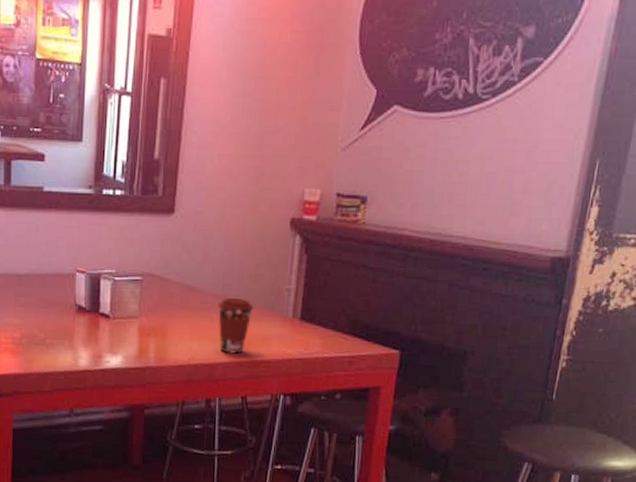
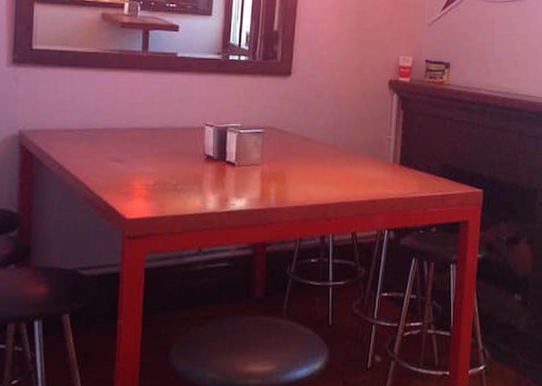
coffee cup: present [217,298,254,354] -> none [329,147,361,195]

